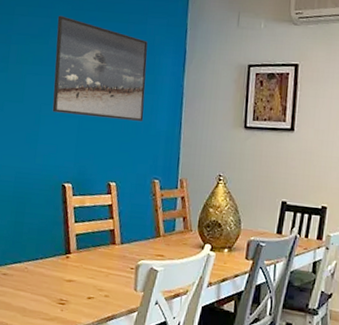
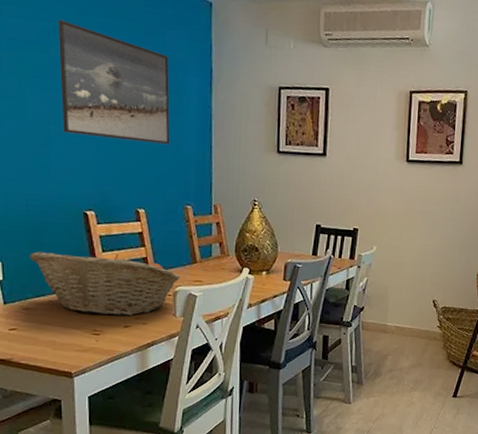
fruit basket: none [13,220,144,287] -> present [30,251,181,316]

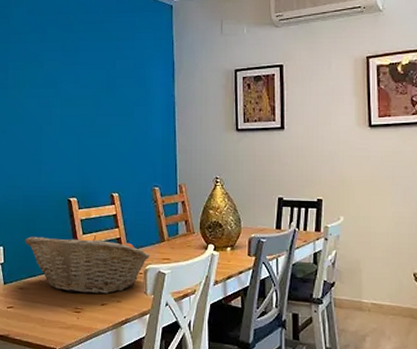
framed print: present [57,19,170,144] -> none [50,39,139,133]

